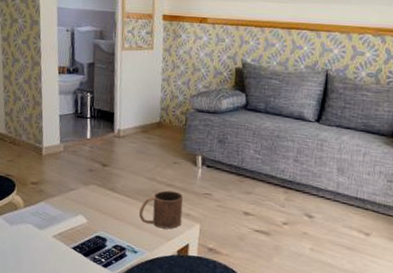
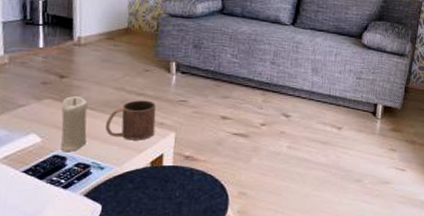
candle: none [102,183,125,234] -> present [61,96,88,151]

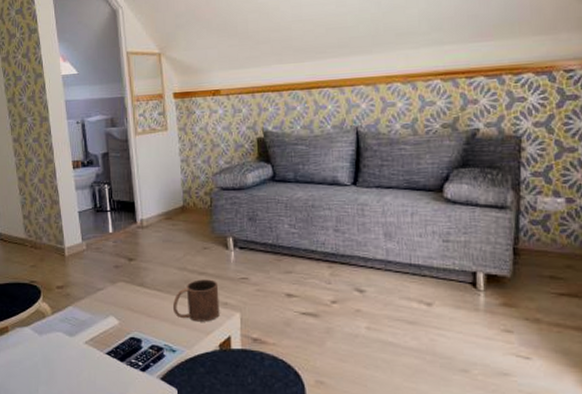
candle: present [61,96,88,151] -> none [132,278,157,333]

